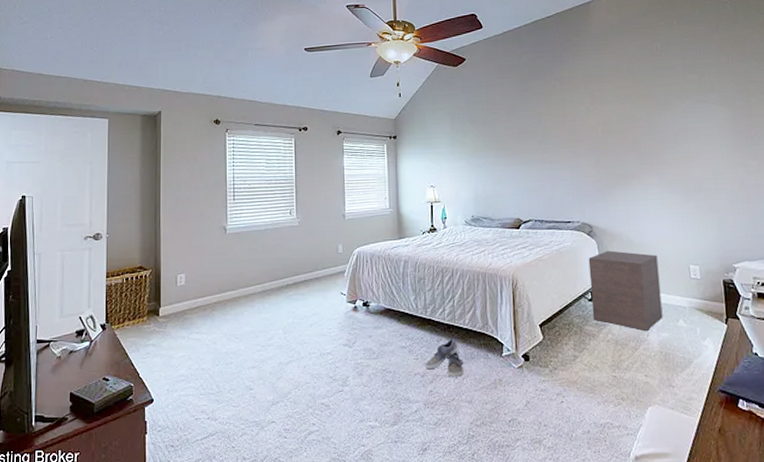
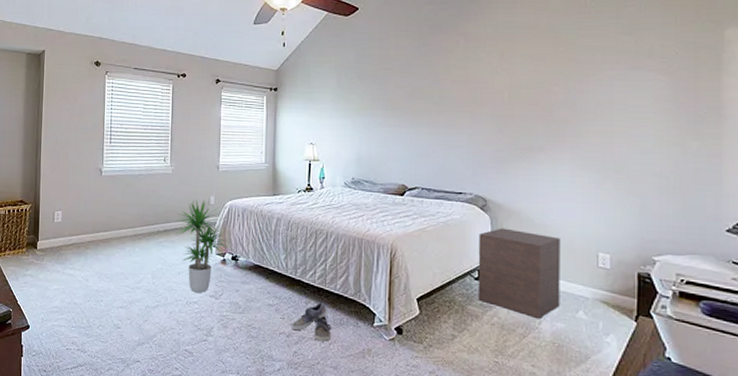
potted plant: none [304,249,359,343] -> present [175,199,229,293]

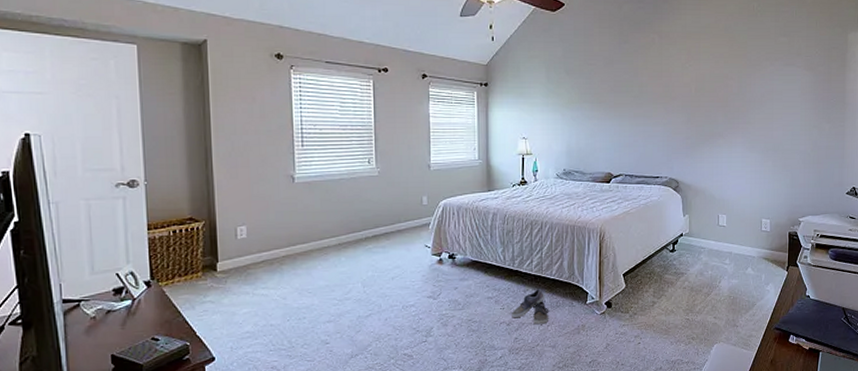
potted plant: present [175,199,229,293] -> none [385,201,445,295]
nightstand: present [477,228,561,320] -> none [672,205,735,279]

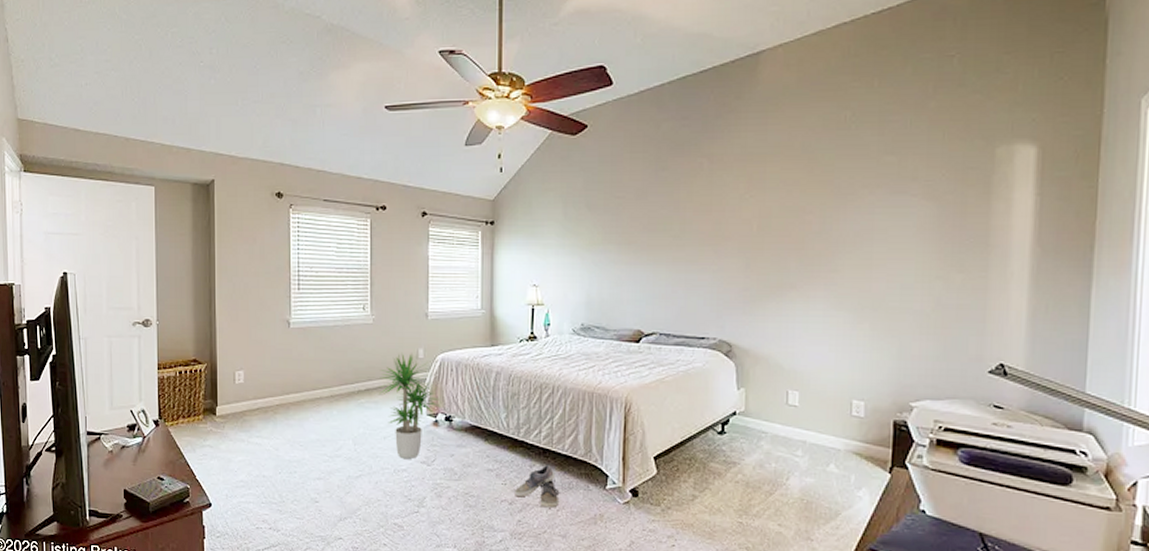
potted plant: none [385,201,445,295] -> present [378,353,441,459]

